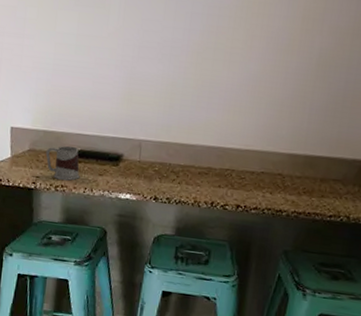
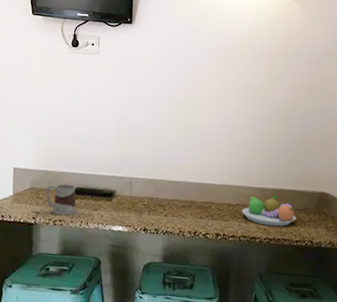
fruit bowl: none [266,163,331,199] -> present [241,196,296,227]

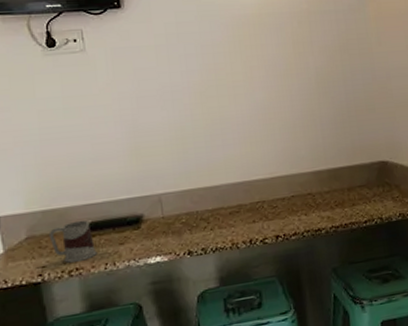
fruit bowl: present [241,196,296,227] -> none [298,177,359,213]

